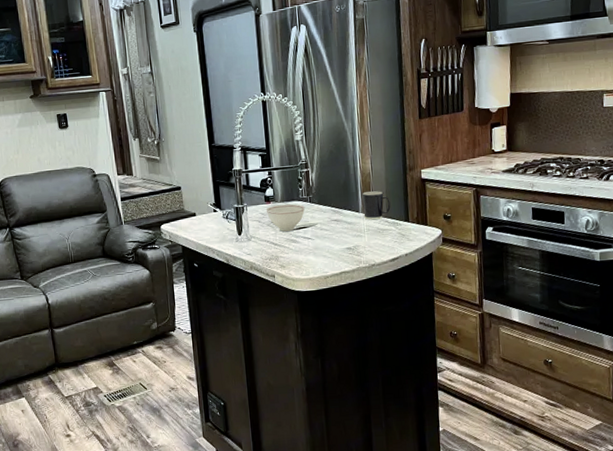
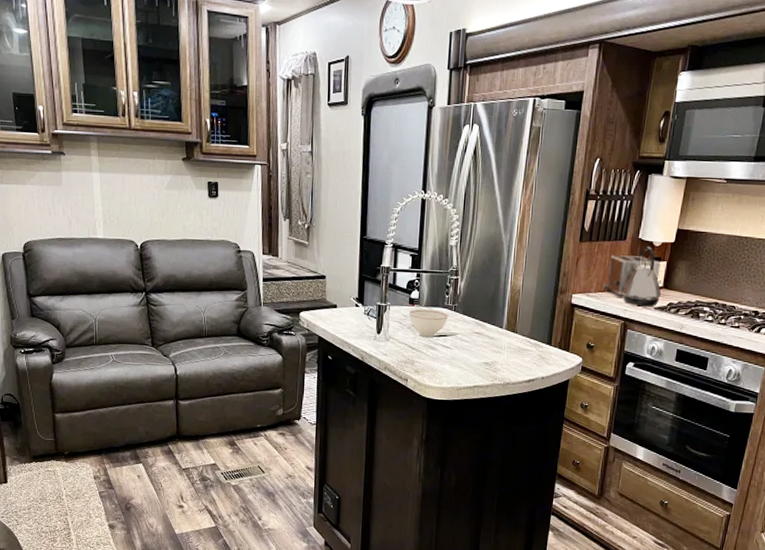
mug: present [362,190,391,220] -> none [506,308,536,339]
toaster: none [449,123,502,167] -> present [603,254,661,298]
kettle: none [468,113,507,173] -> present [621,246,661,307]

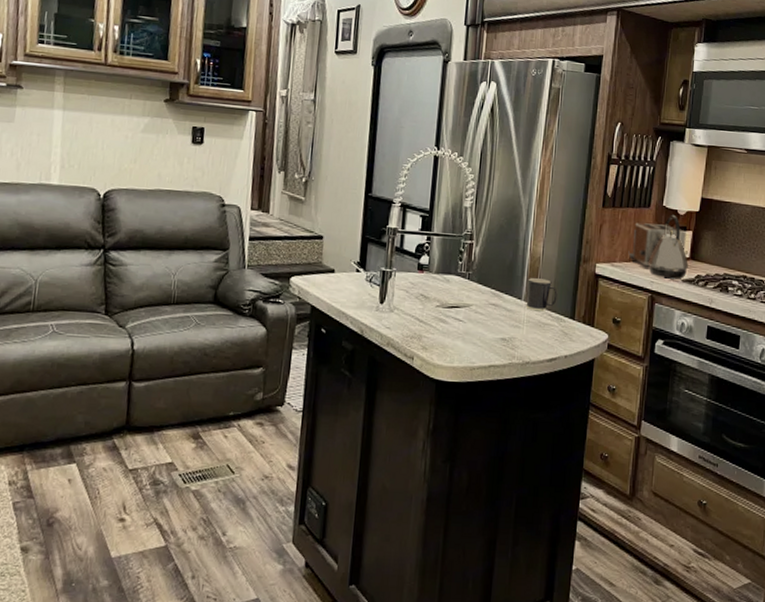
bowl: present [408,308,449,338] -> none [416,275,462,310]
mug: none [506,308,536,339] -> present [526,277,558,312]

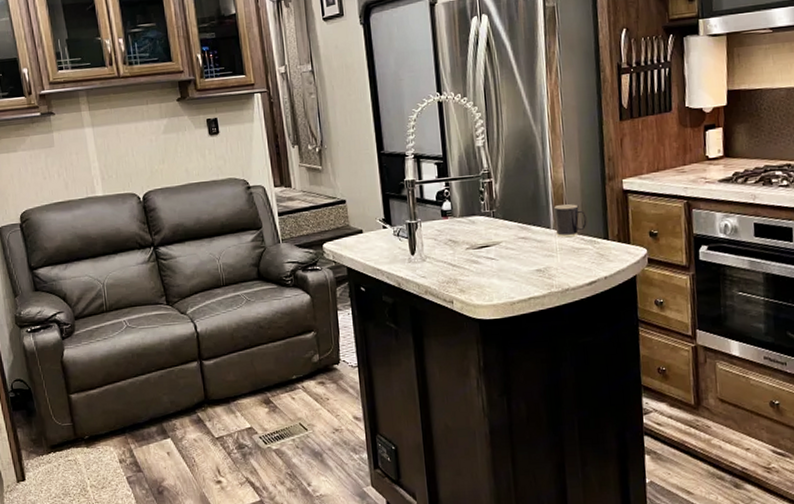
toaster: present [628,222,686,269] -> none [655,125,717,176]
kettle: present [647,214,688,279] -> none [678,113,723,182]

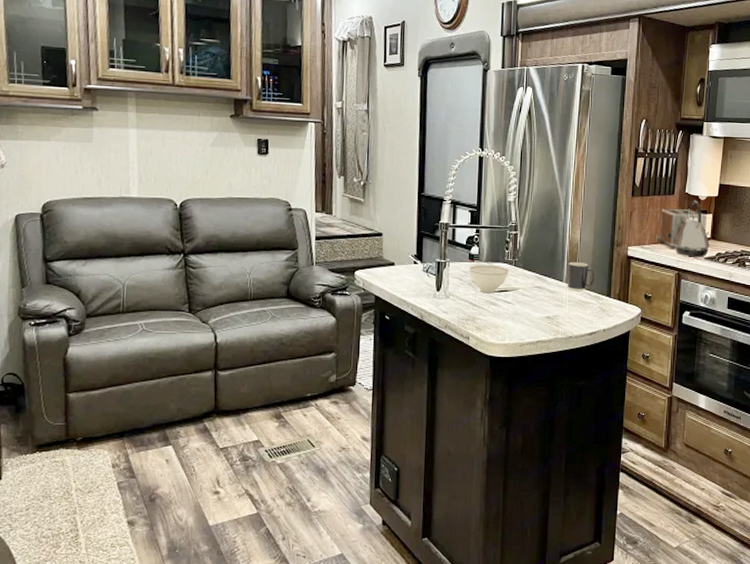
bowl: none [442,219,488,252] -> present [468,264,510,294]
toaster: none [655,125,717,176] -> present [656,208,707,250]
kettle: none [678,113,723,182] -> present [674,200,710,257]

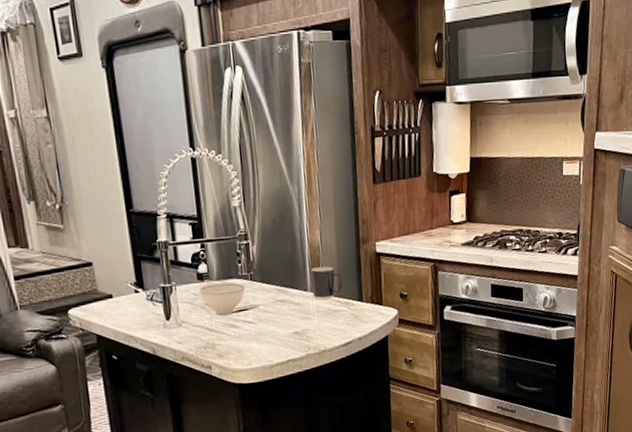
toaster: present [656,208,707,250] -> none [405,190,461,239]
kettle: present [674,200,710,257] -> none [426,179,466,246]

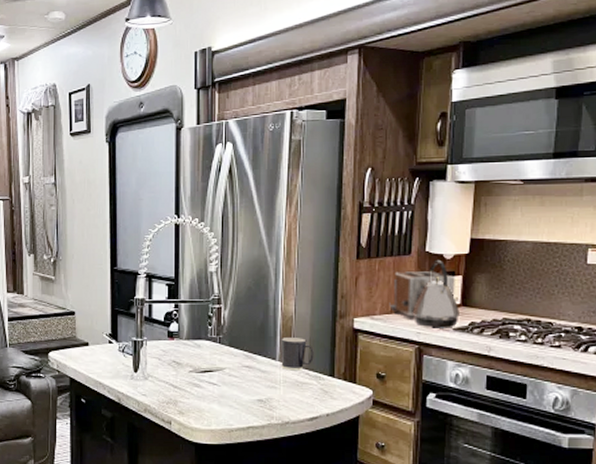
bowl: present [198,282,246,316] -> none [168,342,214,374]
toaster: none [405,190,461,239] -> present [389,270,455,320]
kettle: none [426,179,466,246] -> present [412,259,460,328]

